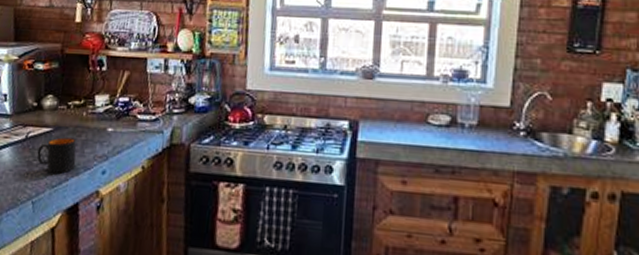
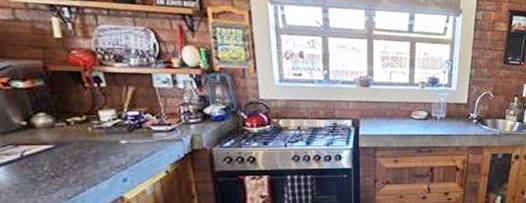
mug: present [37,137,77,174] -> none [40,153,91,186]

